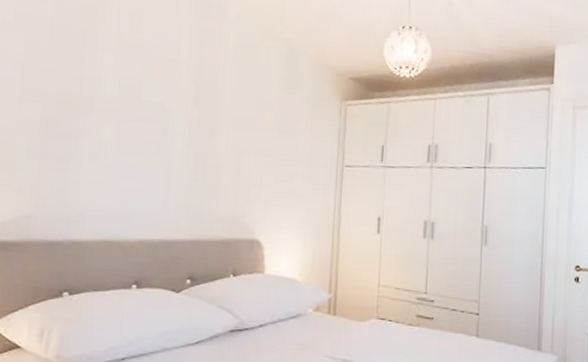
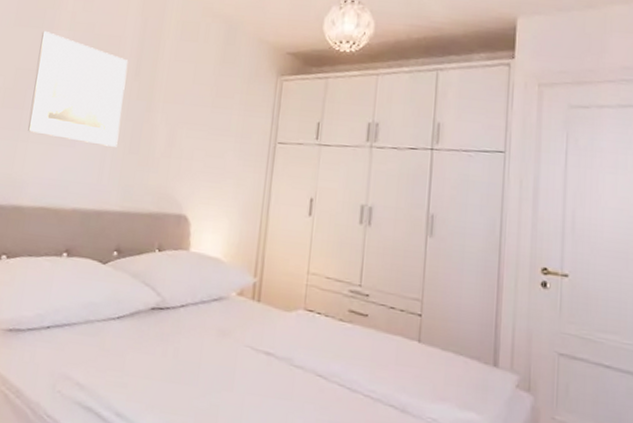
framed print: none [78,52,186,176] -> present [28,30,128,147]

